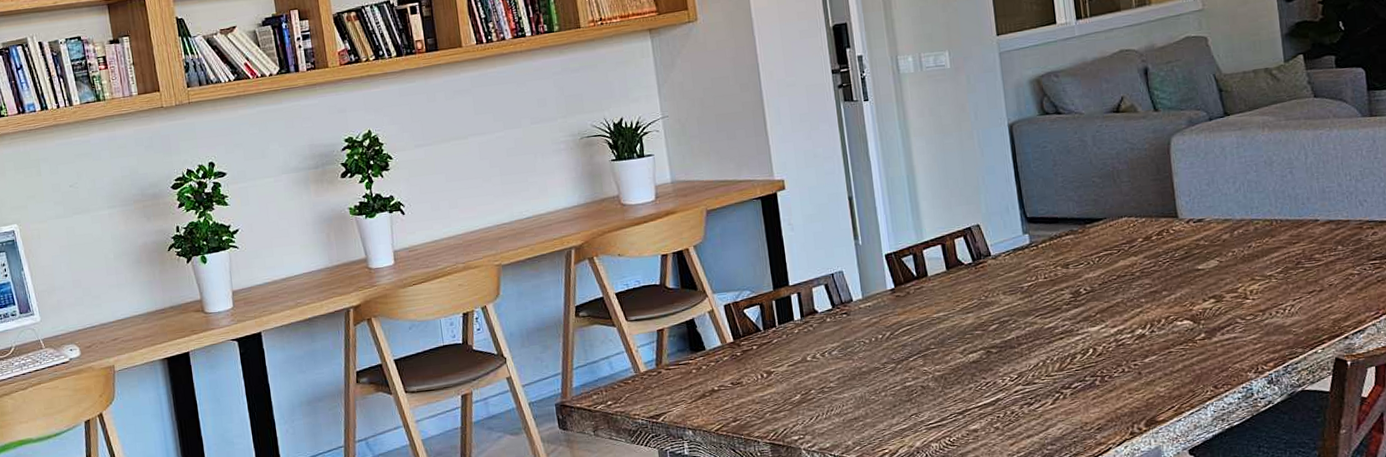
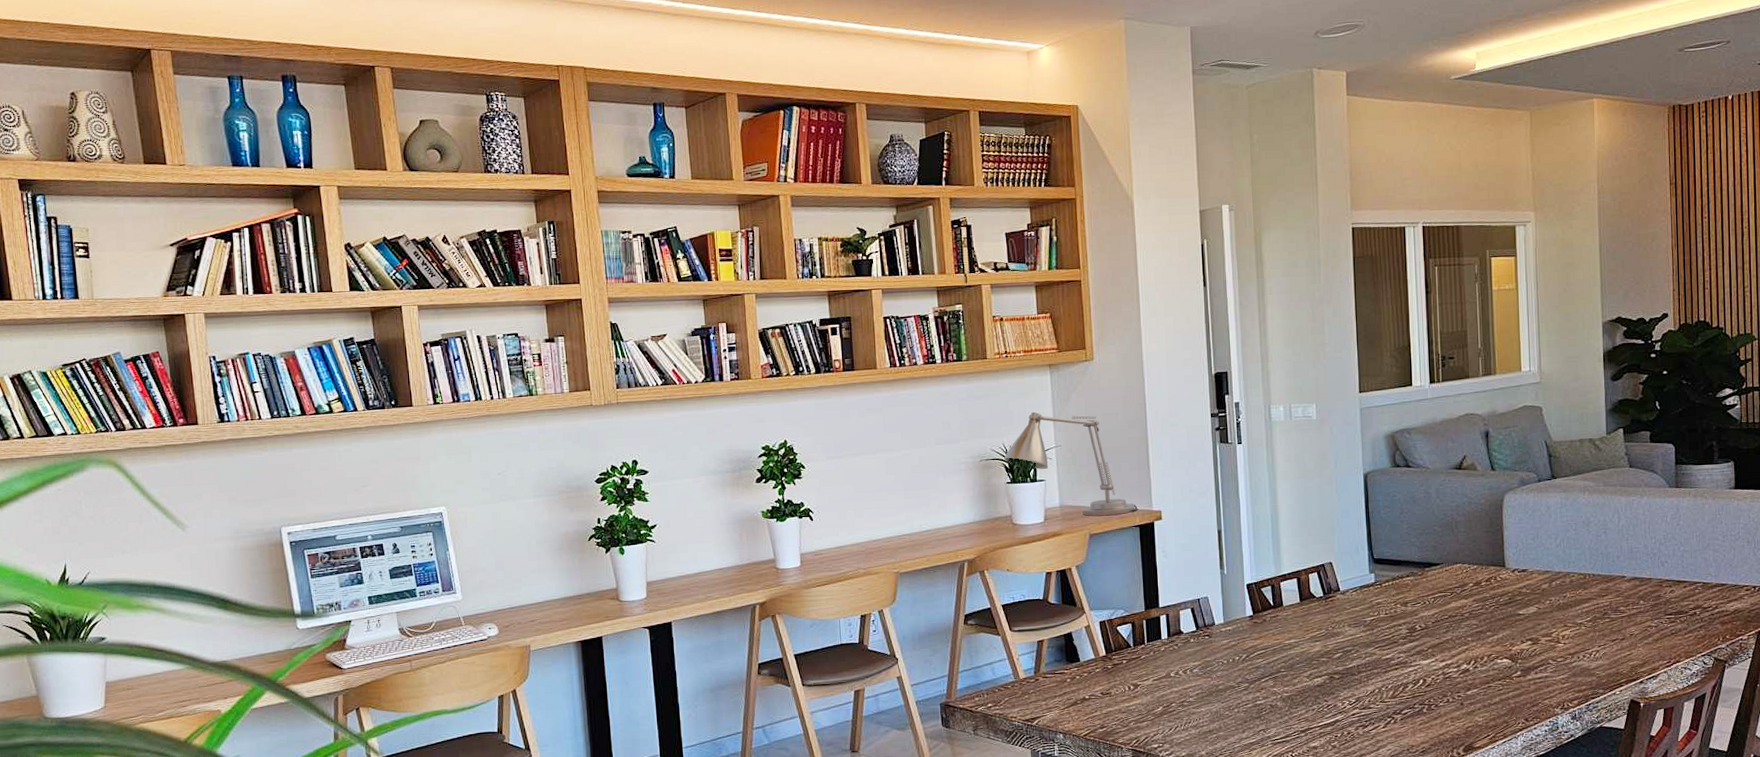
desk lamp: none [606,81,758,191] -> present [1003,412,1138,517]

